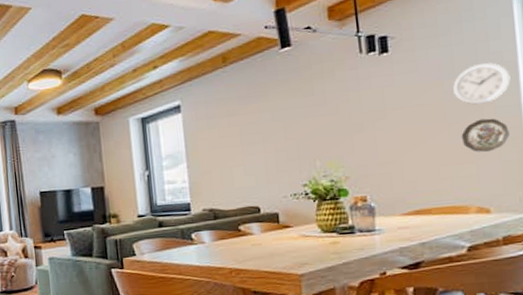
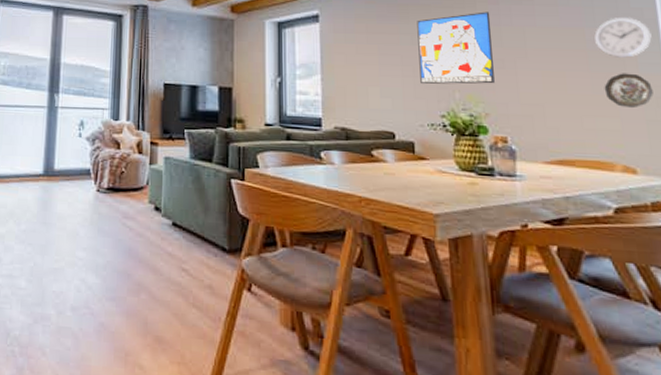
wall art: none [276,77,354,157] -> present [417,12,495,84]

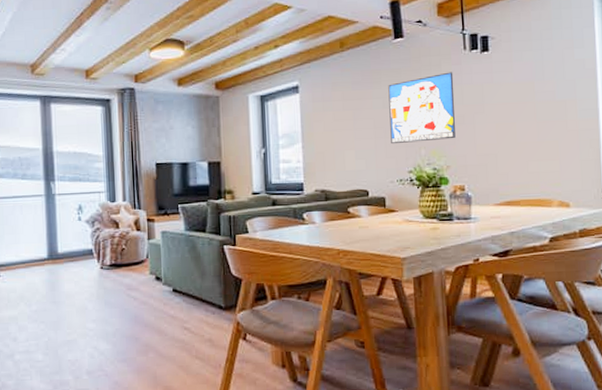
wall clock: present [594,18,652,58] -> none [542,69,590,106]
decorative plate: present [604,73,653,109] -> none [548,119,588,151]

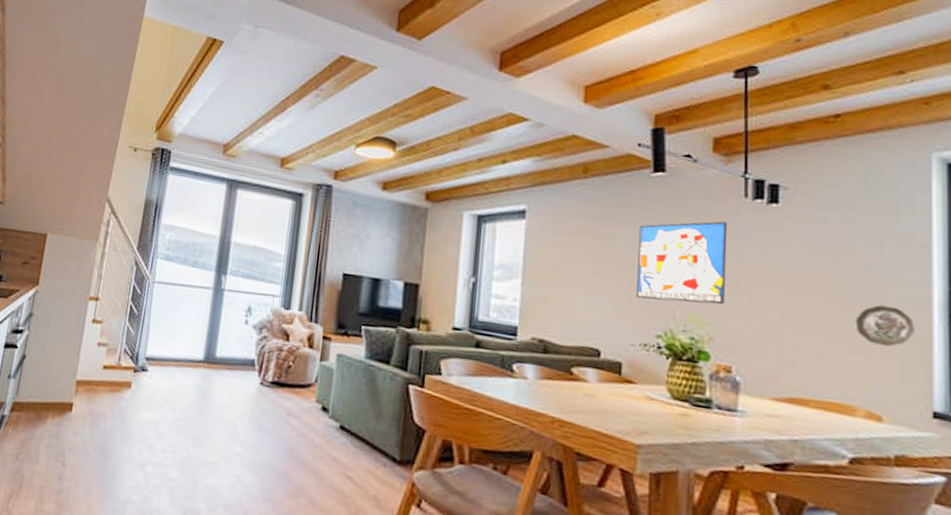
decorative plate: none [548,119,588,151] -> present [855,305,914,347]

